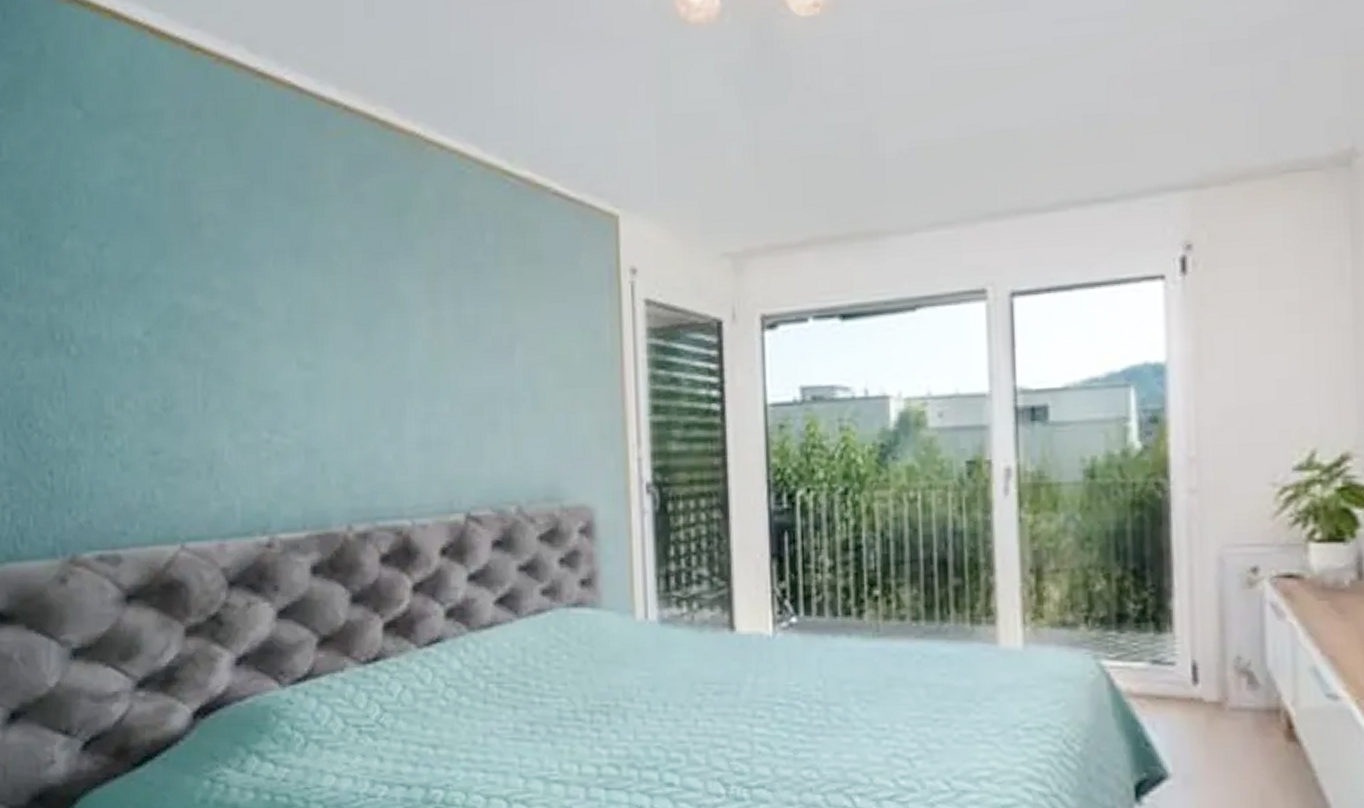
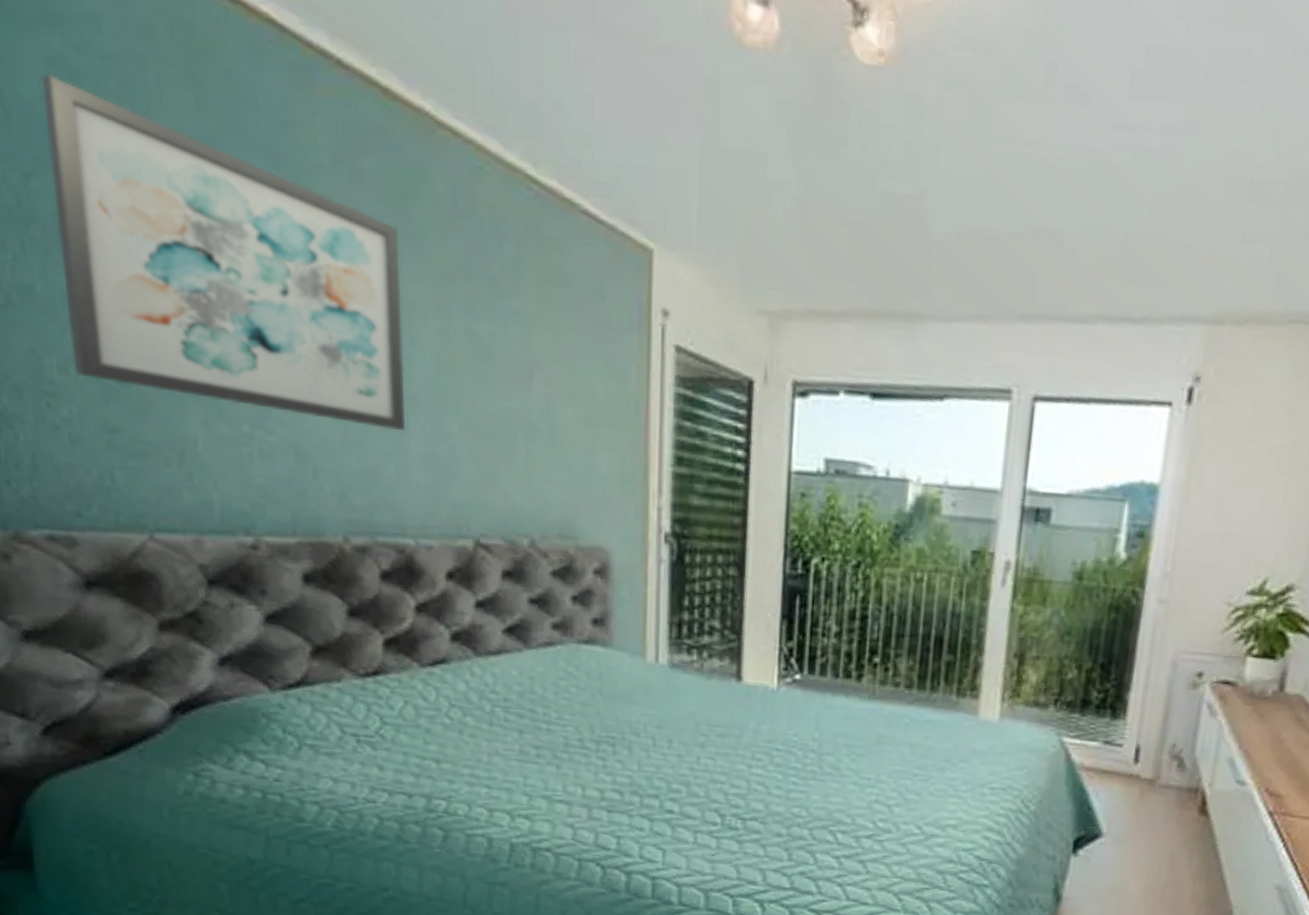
wall art: none [116,163,401,419] -> present [41,74,405,431]

